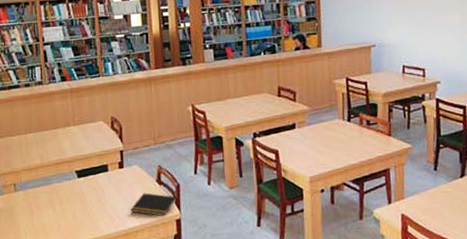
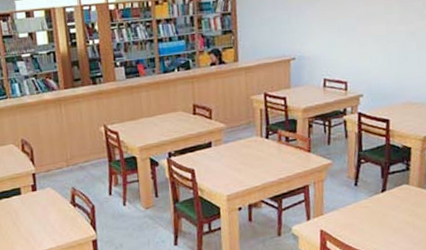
notepad: present [130,193,176,217] -> none [45,215,92,238]

